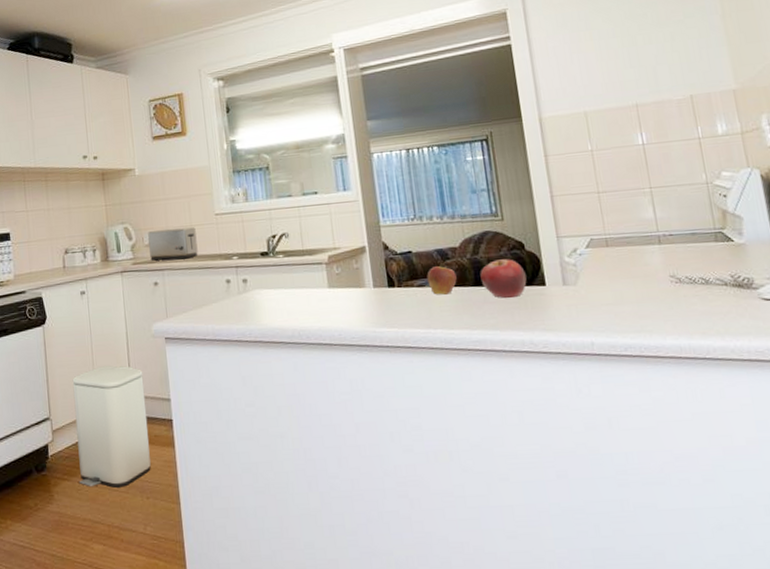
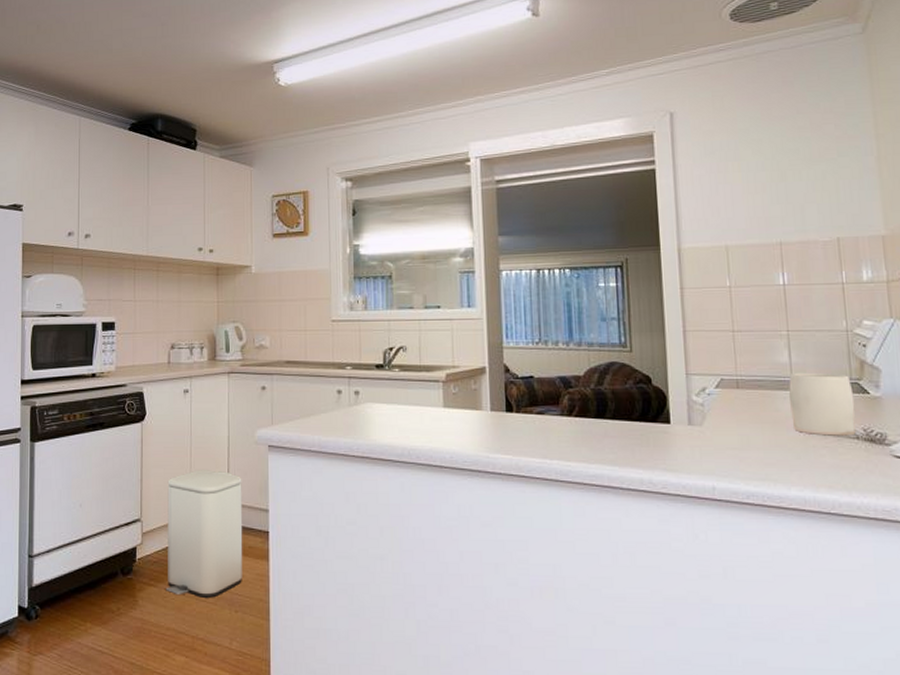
toaster: present [148,227,198,261] -> none [260,331,310,365]
fruit: present [427,262,457,295] -> none [547,390,578,424]
fruit: present [480,259,527,298] -> none [603,392,651,433]
mug: none [655,225,724,285] -> present [788,372,857,436]

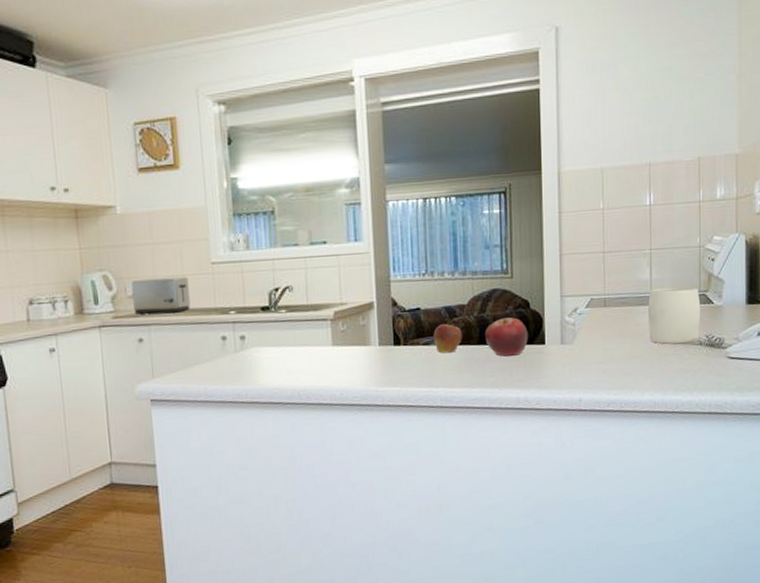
pedal bin: present [165,470,243,598] -> none [40,431,133,561]
toaster: none [260,331,310,365] -> present [131,277,190,314]
fruit: none [547,390,578,424] -> present [433,319,462,354]
fruit: none [603,392,651,433] -> present [485,317,528,357]

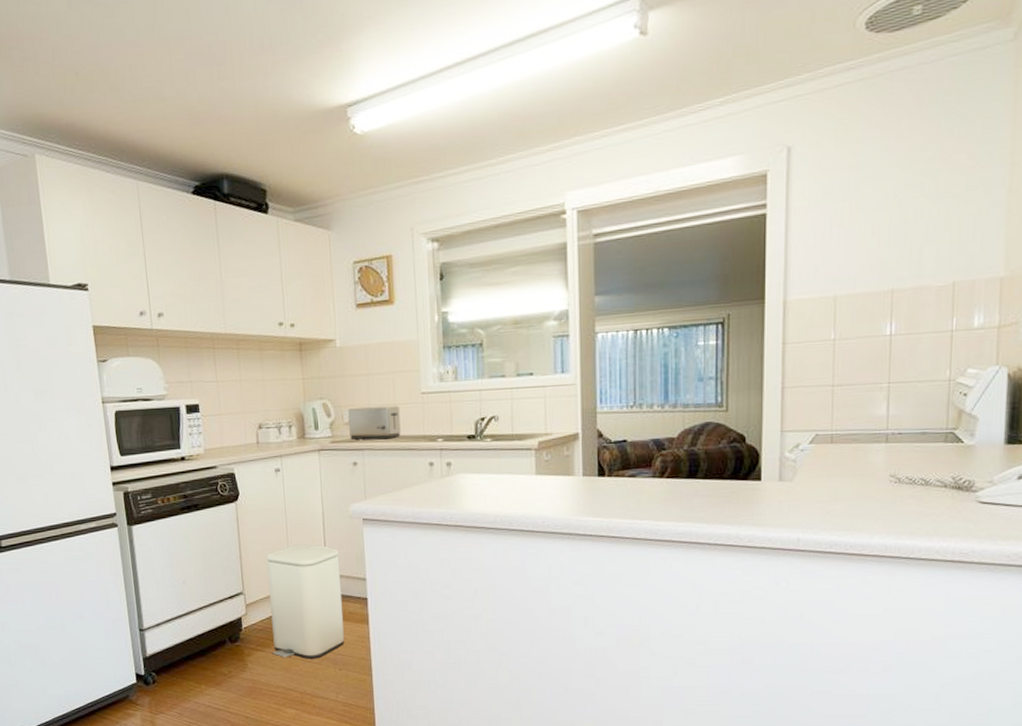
pedal bin: none [40,431,133,561] -> present [266,544,344,659]
fruit: present [433,319,462,354] -> none [639,452,670,486]
fruit: present [485,317,528,357] -> none [695,452,742,492]
mug: present [648,287,701,345] -> none [882,424,948,486]

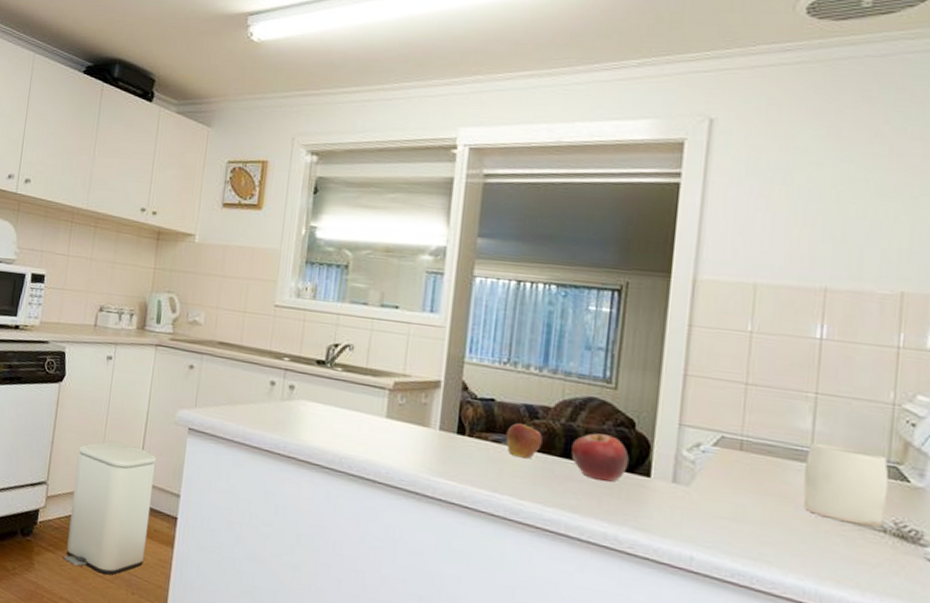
toaster: present [348,406,401,440] -> none [191,307,249,348]
fruit: none [639,452,670,486] -> present [505,421,543,459]
fruit: none [695,452,742,492] -> present [571,433,629,482]
mug: none [882,424,948,486] -> present [803,442,890,528]

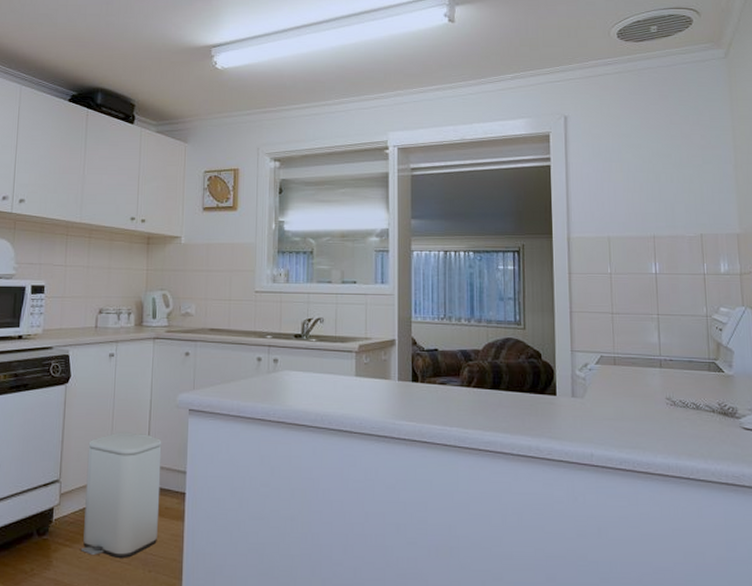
fruit: present [505,421,543,459] -> none [449,363,476,394]
fruit: present [571,433,629,482] -> none [498,366,540,403]
mug: present [803,442,890,528] -> none [657,352,713,409]

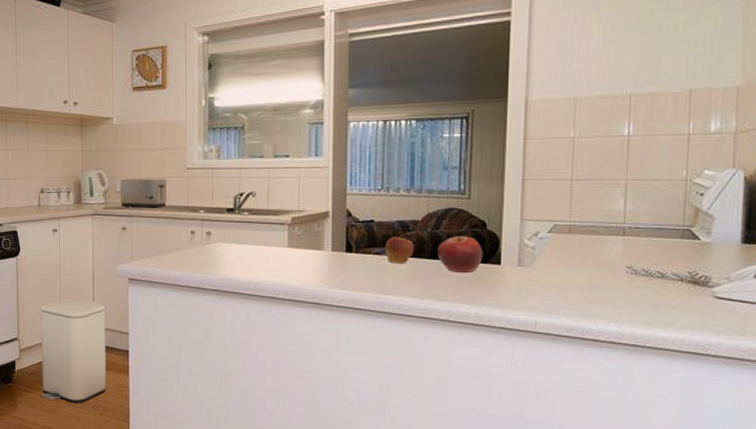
toaster: none [185,300,234,333] -> present [121,178,167,208]
fruit: none [449,363,476,394] -> present [385,233,414,264]
fruit: none [498,366,540,403] -> present [437,236,483,273]

